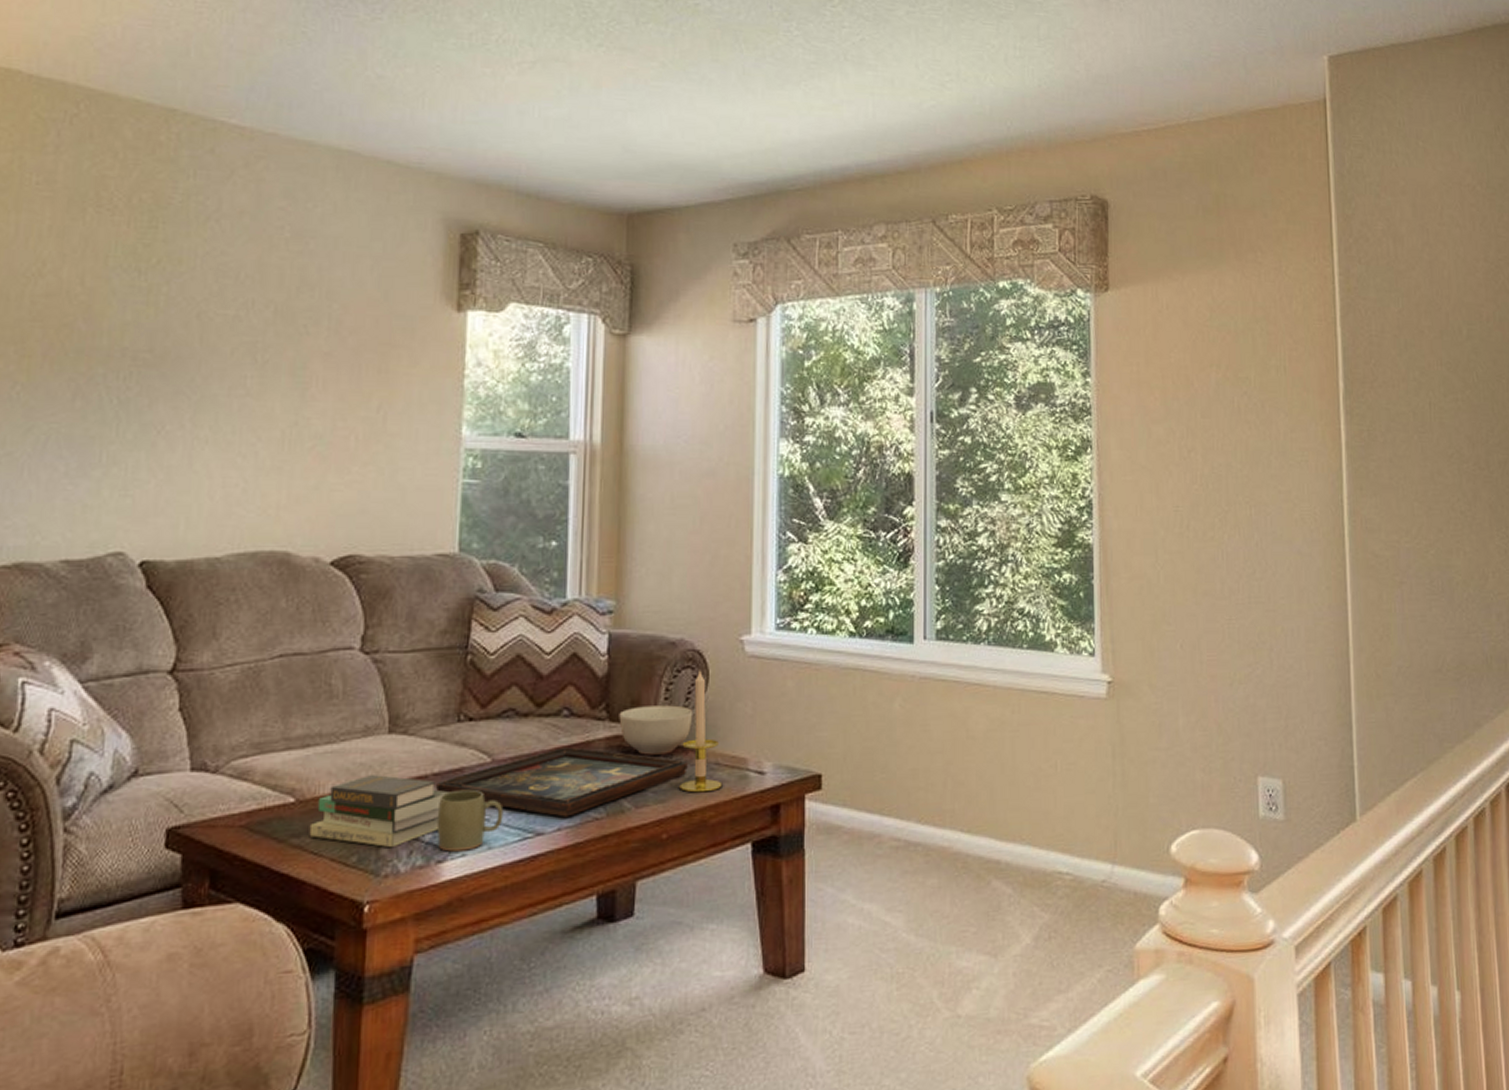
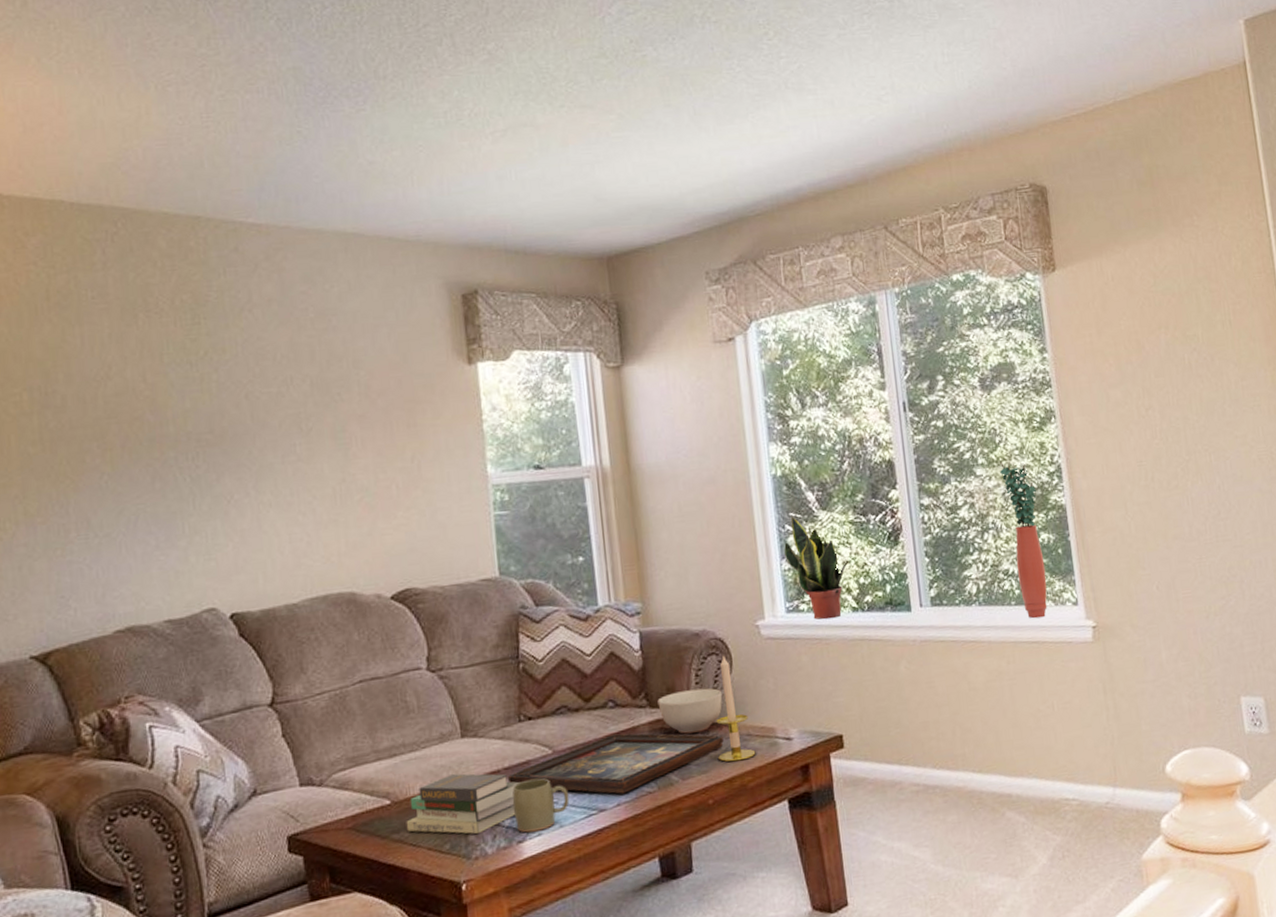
potted plant: none [782,522,856,642] -> present [784,516,853,621]
vase: none [1027,489,1064,666] -> present [1000,461,1048,619]

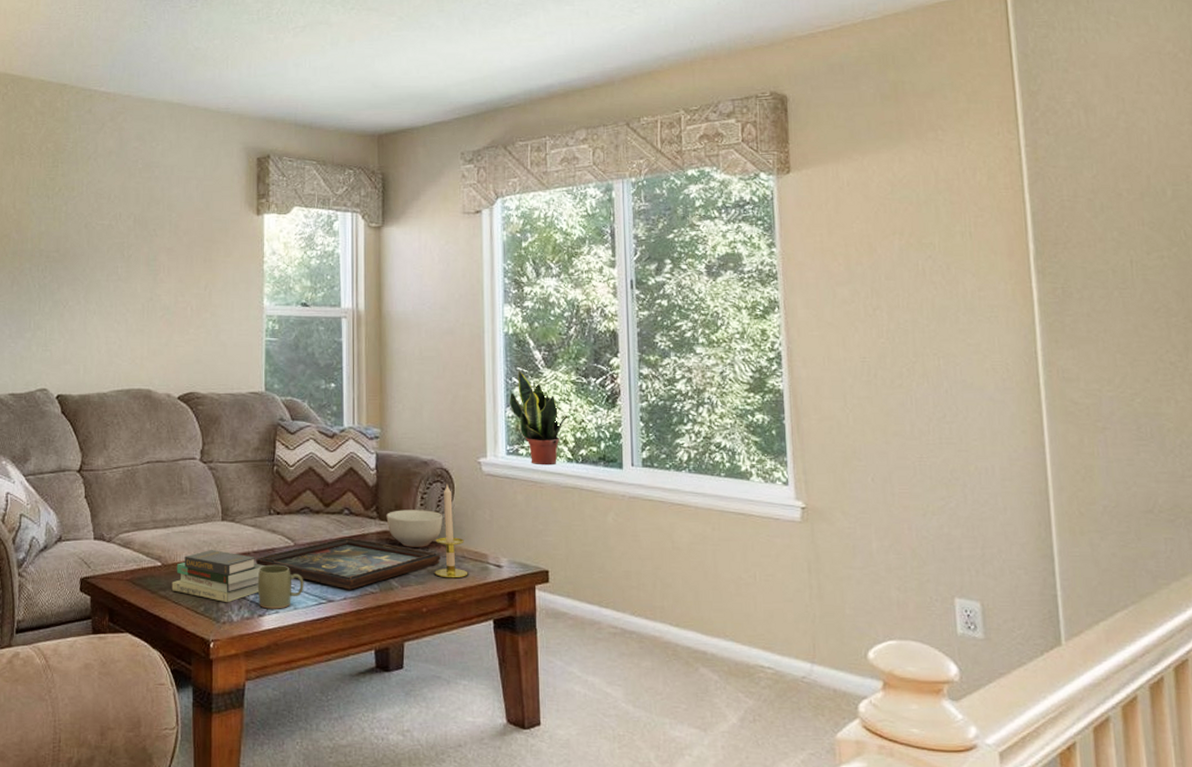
vase: present [1000,461,1048,619] -> none [720,343,758,492]

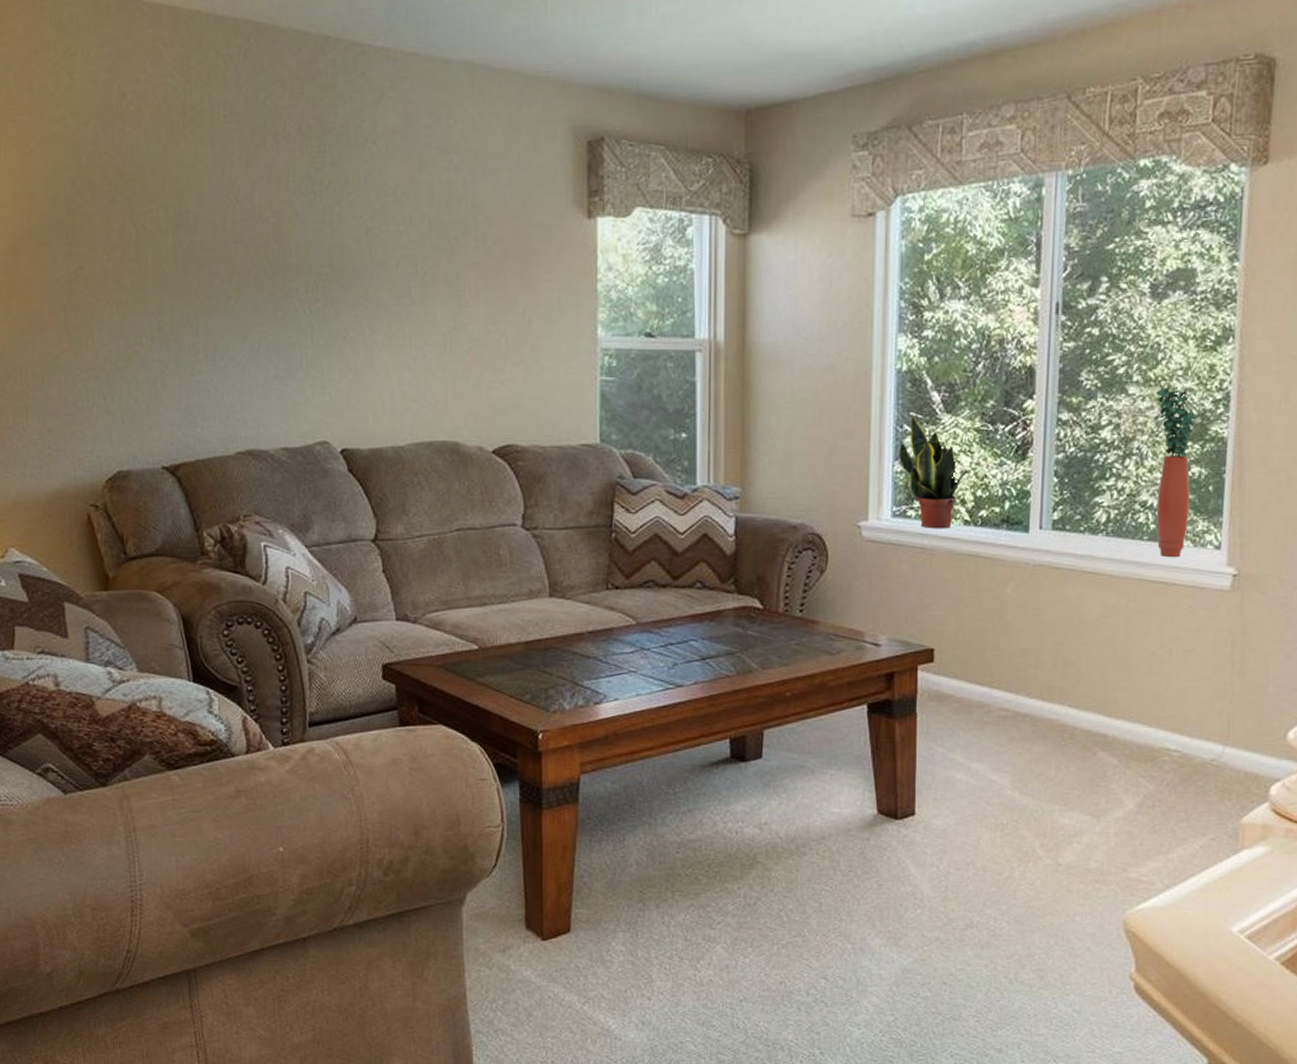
books: present [171,550,265,603] -> none [491,631,602,690]
decorative tray: present [256,538,440,590] -> none [591,615,809,673]
mug: present [257,564,304,609] -> none [593,646,648,696]
bowl: present [386,510,443,547] -> none [746,582,814,625]
candle: present [435,484,468,579] -> none [801,552,841,659]
vase: none [720,343,758,492] -> present [1156,381,1196,558]

